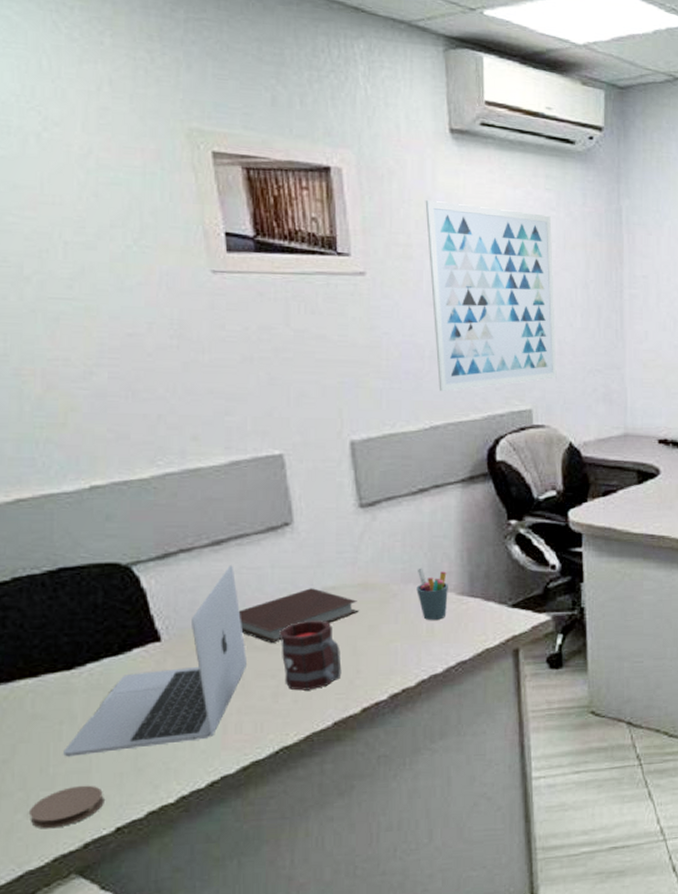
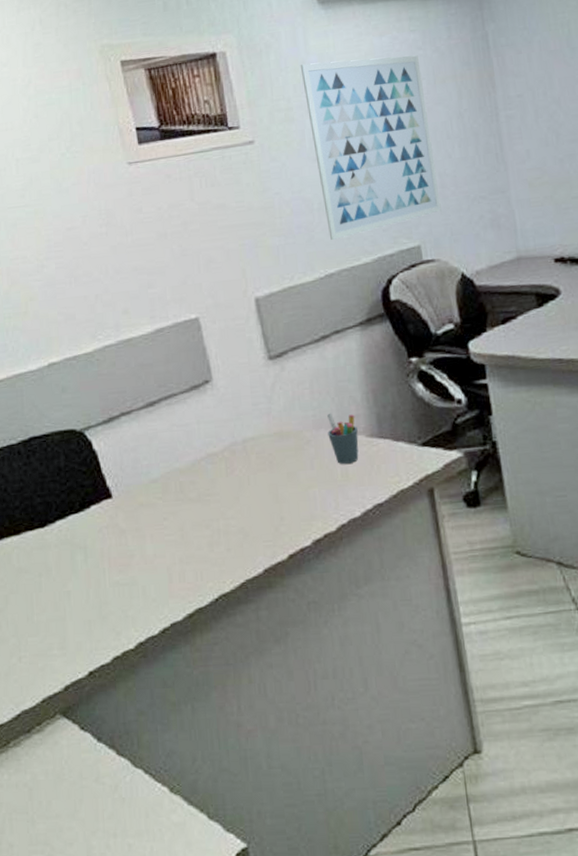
coaster: present [28,785,104,829] -> none [20,632,78,672]
laptop: present [63,565,246,757] -> none [44,424,184,606]
notebook: present [238,588,359,644] -> none [173,440,277,496]
mug: present [279,619,342,691] -> none [209,470,267,539]

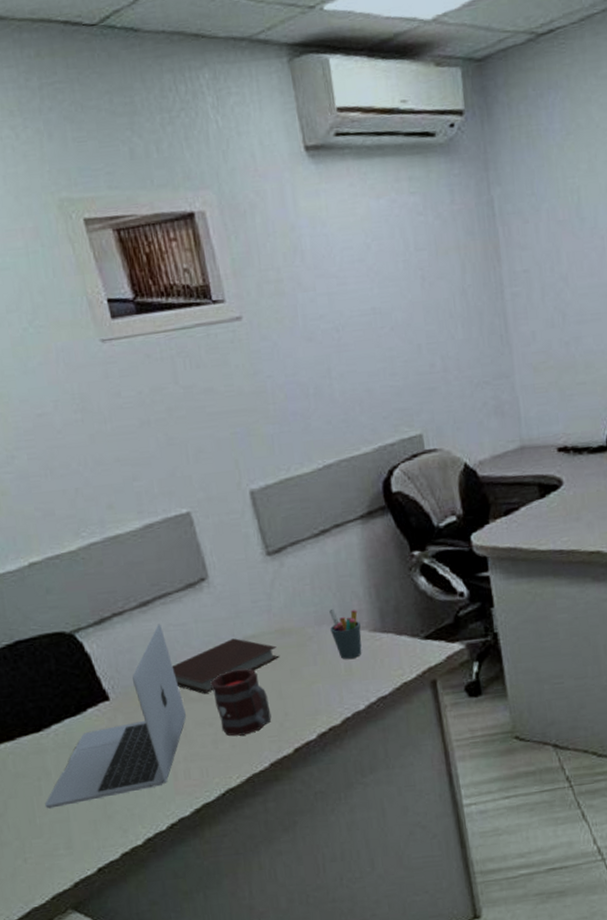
laptop: none [44,424,184,606] -> present [45,624,186,809]
notebook: none [173,440,277,496] -> present [171,638,279,695]
mug: none [209,470,267,539] -> present [210,668,272,736]
wall art: present [300,55,442,240] -> none [289,221,444,428]

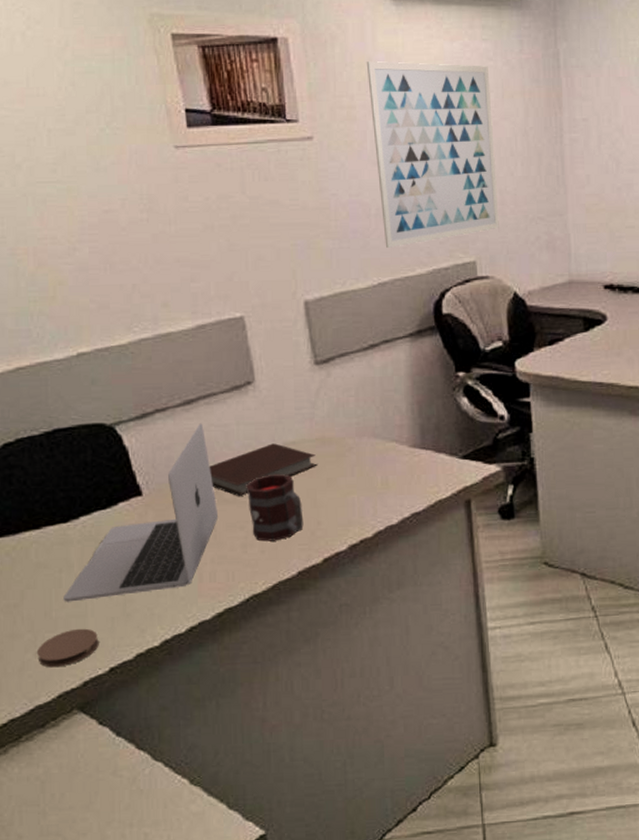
coaster: none [26,832,85,872] -> present [36,628,99,668]
wall art: none [289,221,444,428] -> present [366,61,499,248]
pen holder: present [328,608,362,659] -> none [370,421,401,472]

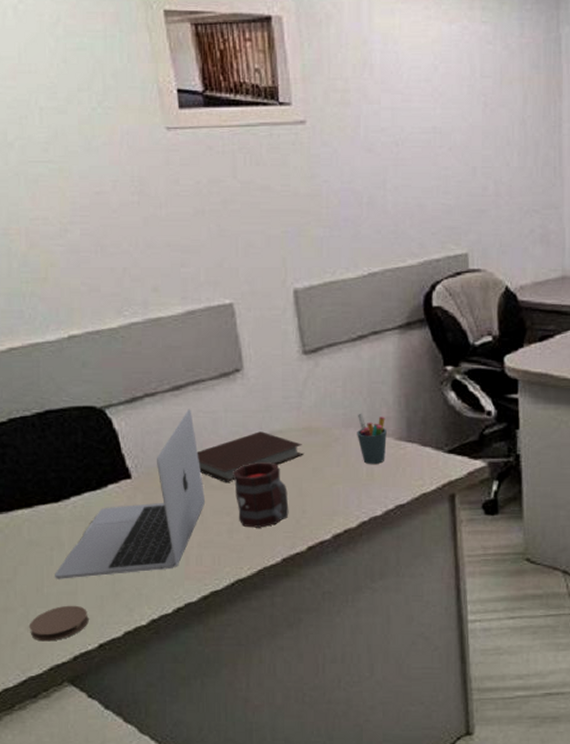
wall art: present [366,61,499,248] -> none [362,43,493,237]
pen holder: none [370,421,401,472] -> present [357,413,387,464]

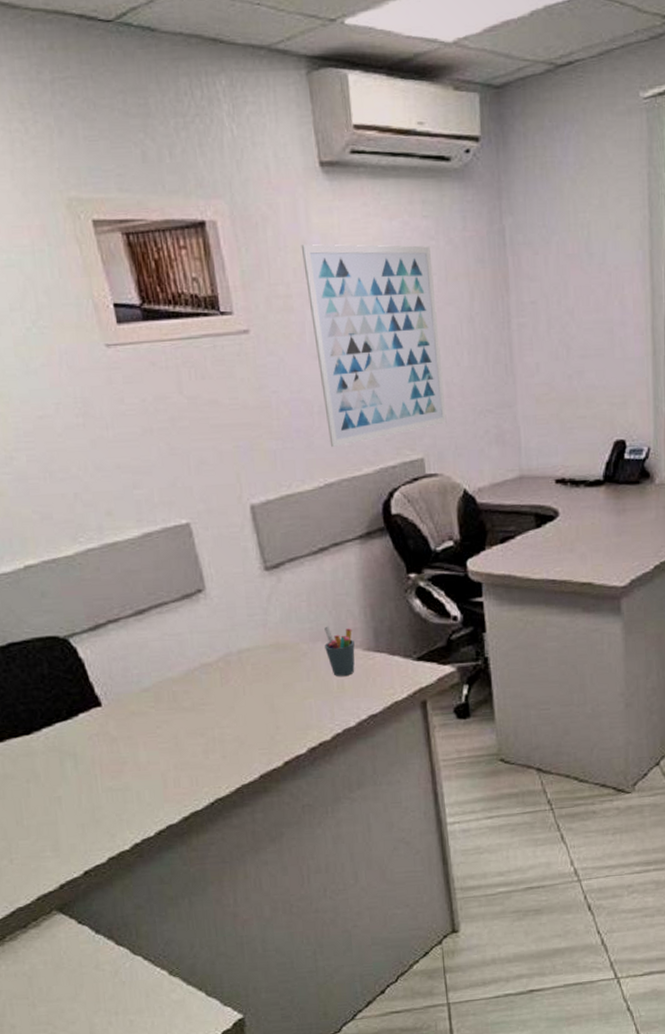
coaster: present [28,605,89,642] -> none [12,835,72,873]
laptop: present [55,409,205,579] -> none [33,633,178,811]
notebook: present [197,431,303,483] -> none [165,651,273,705]
mug: present [233,461,289,528] -> none [203,680,263,747]
wall art: none [362,43,493,237] -> present [301,244,447,447]

